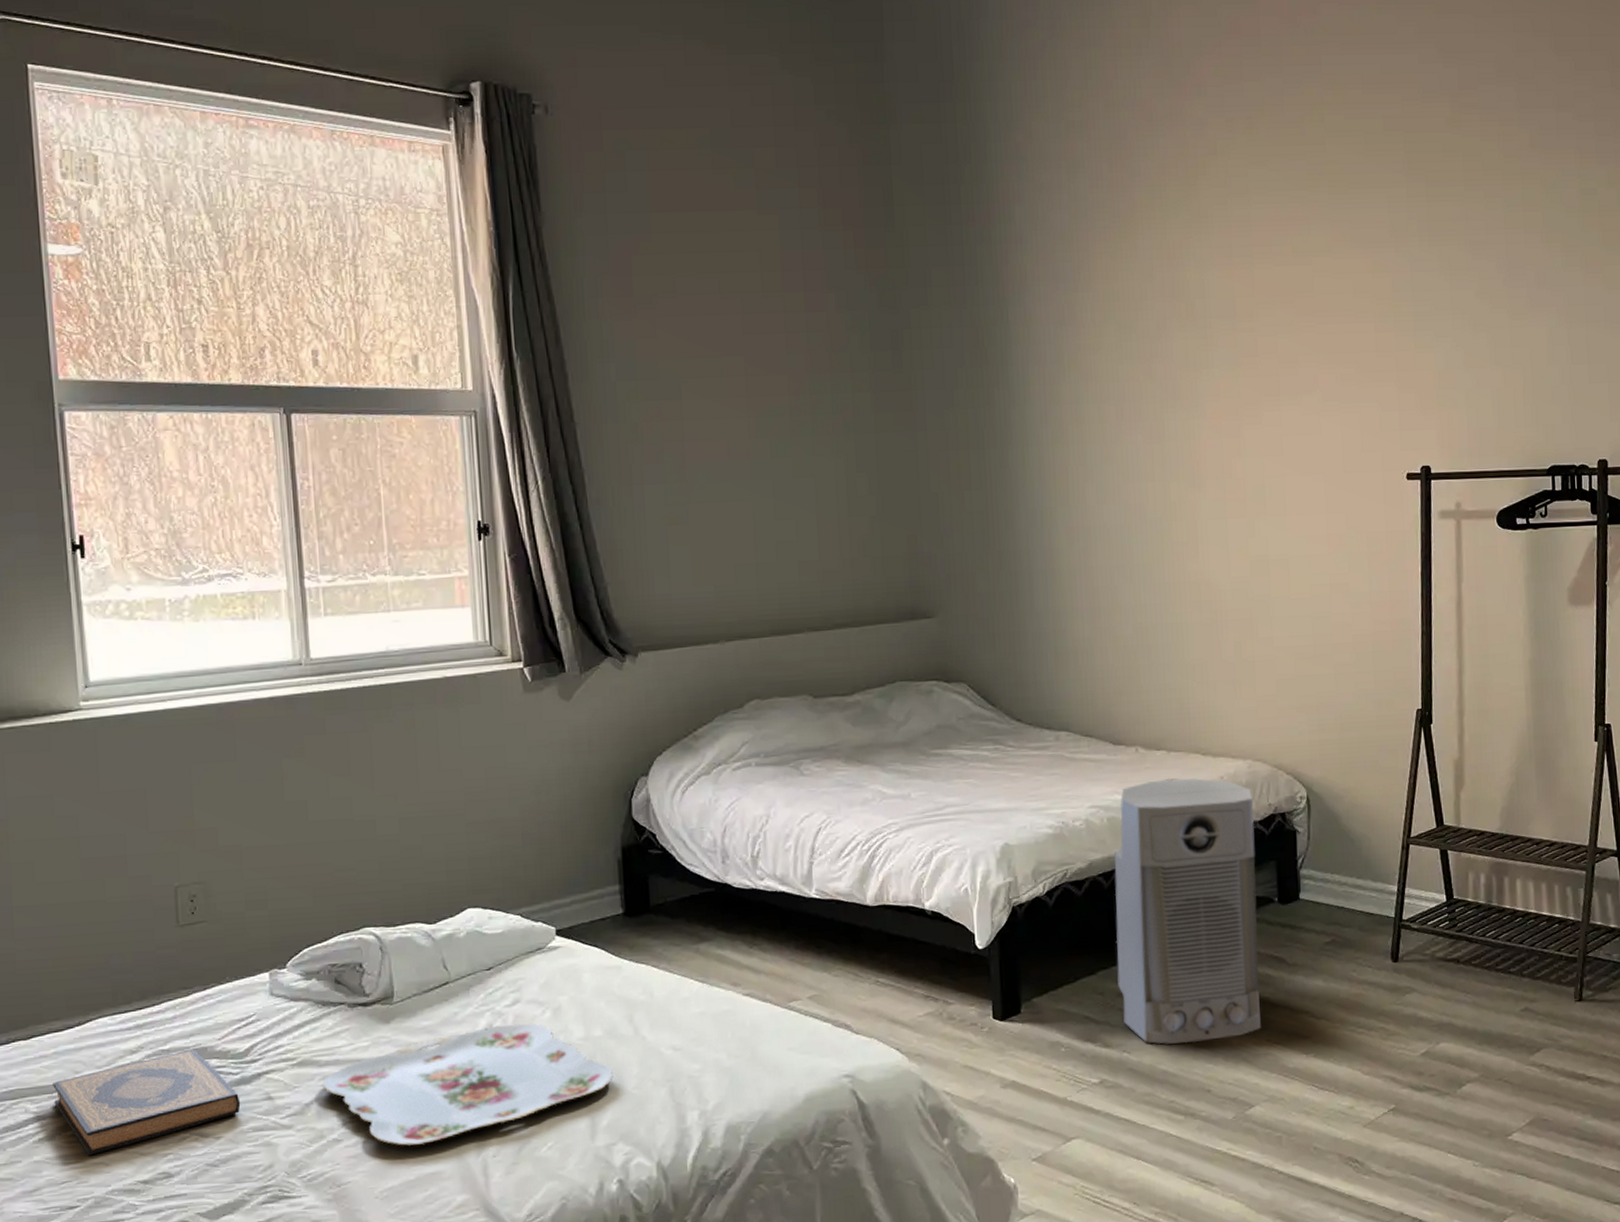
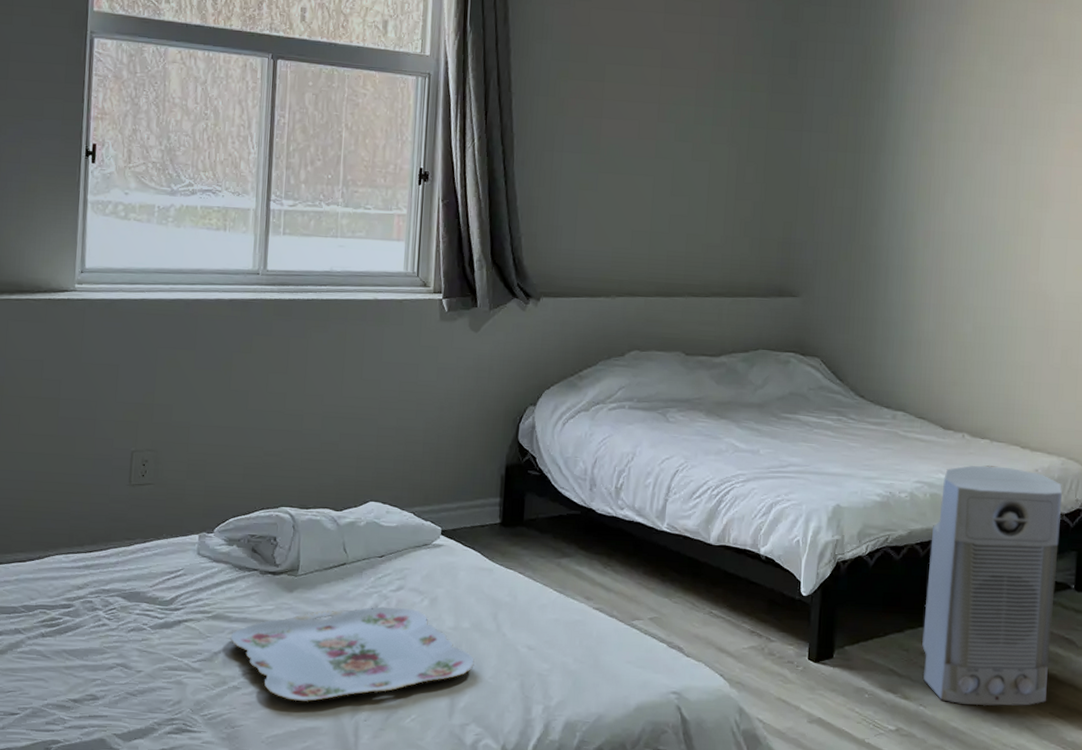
hardback book: present [52,1048,241,1156] -> none [10,592,162,672]

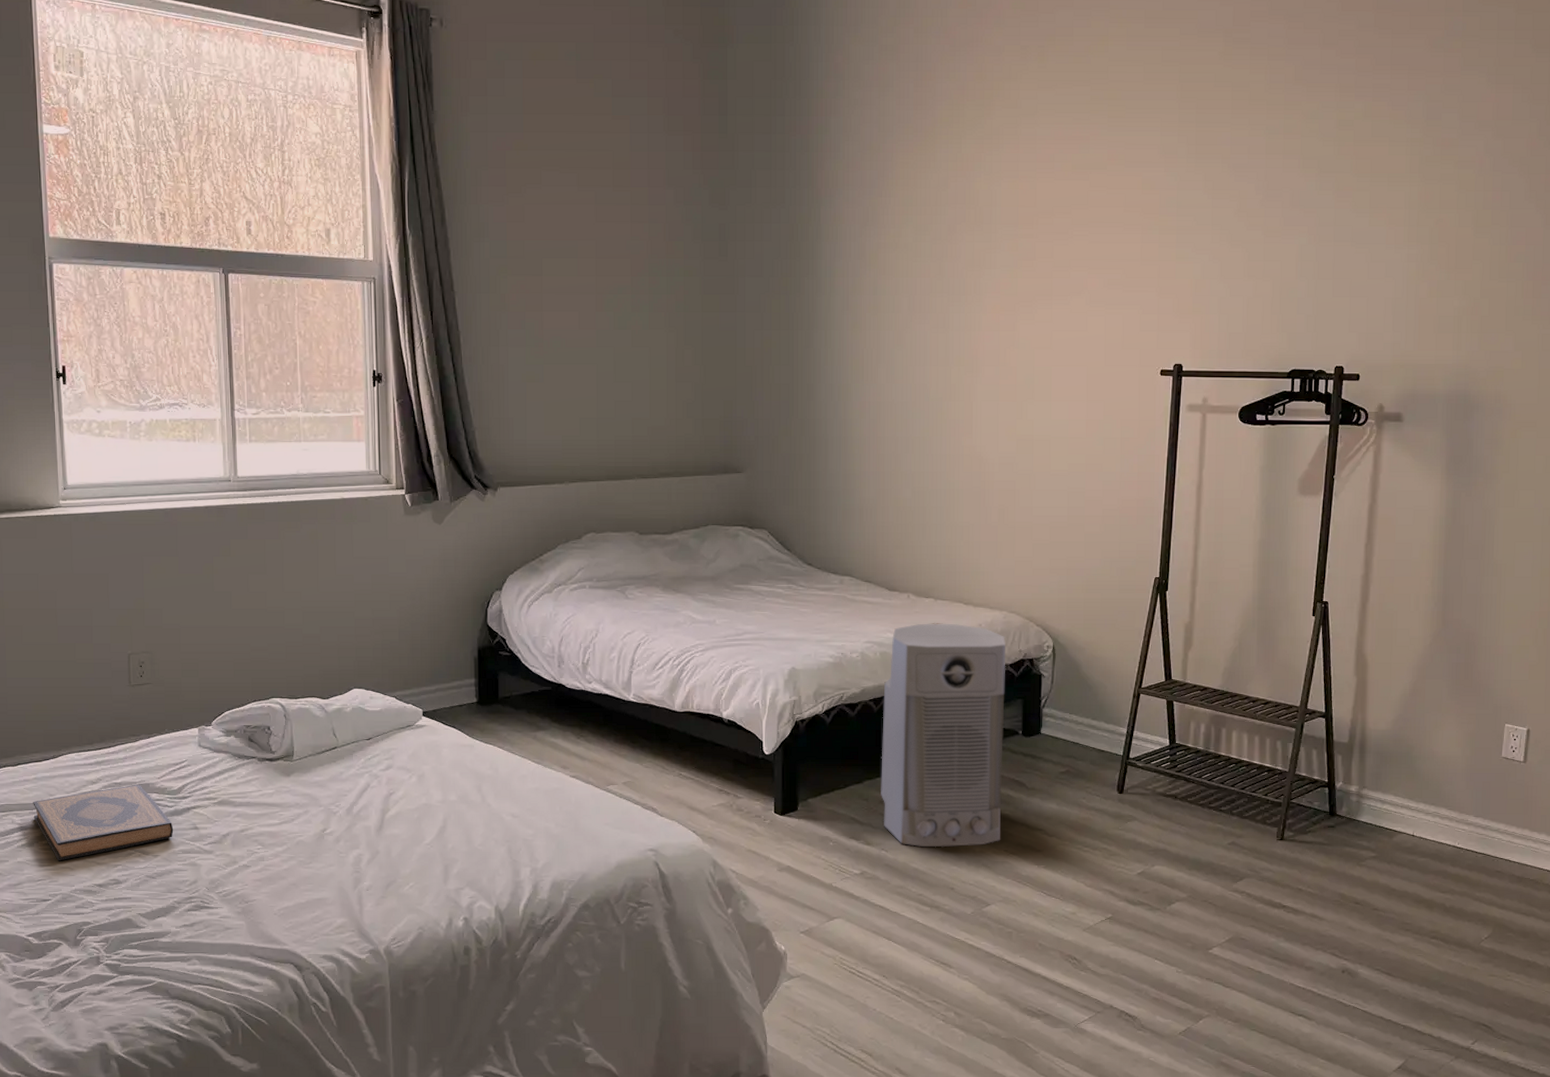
hardback book: none [10,592,162,672] -> present [33,784,174,861]
serving tray: present [230,606,474,702] -> none [236,785,463,876]

